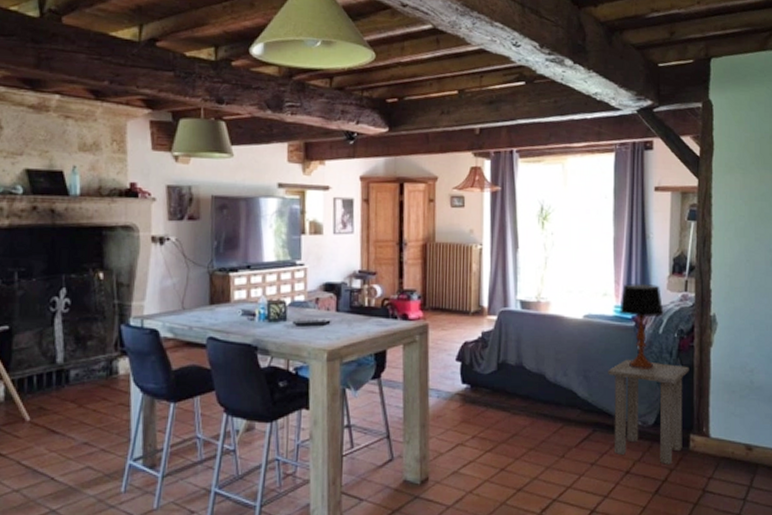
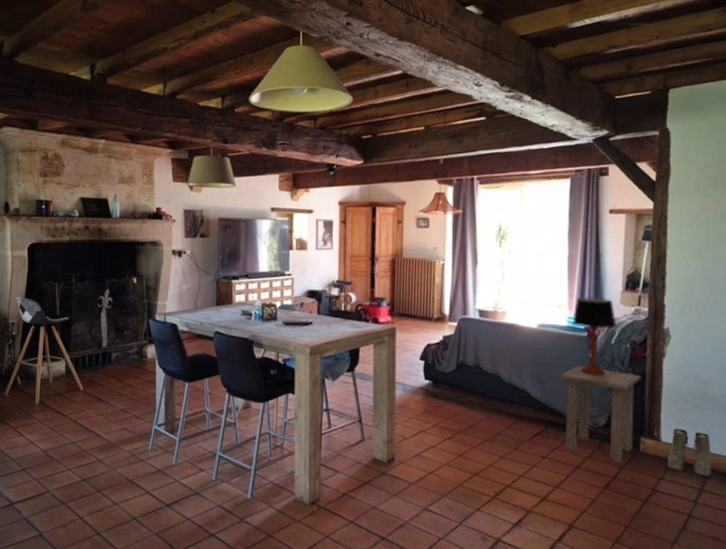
boots: none [716,422,759,472] -> present [667,428,712,477]

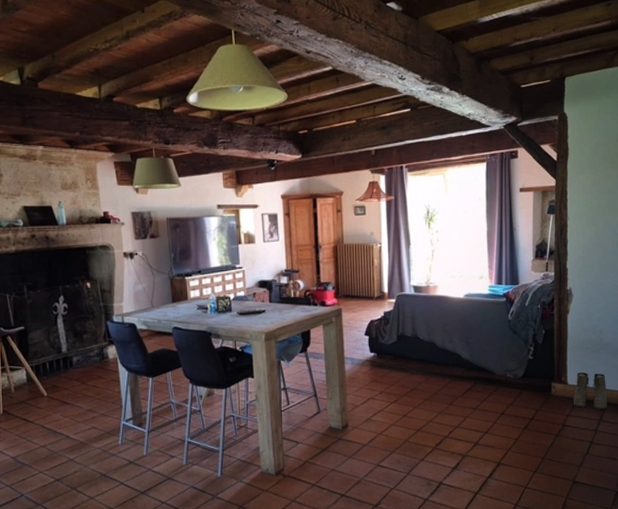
side table: present [560,365,641,463] -> none [485,327,551,407]
table lamp: present [572,297,617,376] -> none [493,267,529,335]

